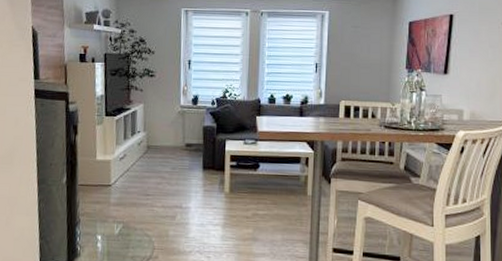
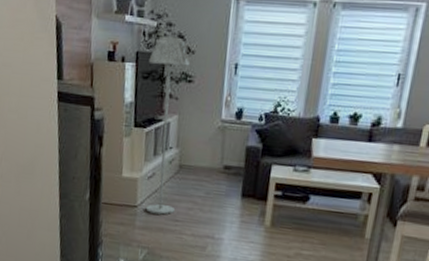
floor lamp: none [115,40,150,191] -> present [145,36,190,215]

